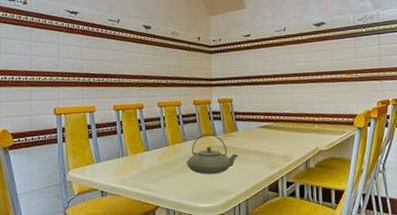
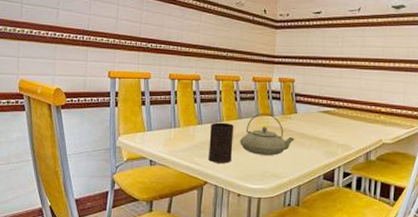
cup: none [157,146,181,187] -> present [209,122,234,163]

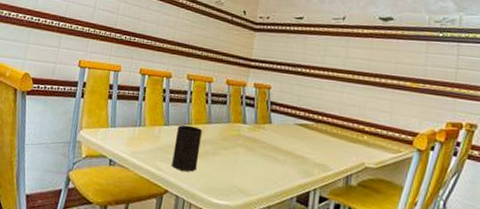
teapot: present [239,112,295,155] -> none [206,119,267,169]

